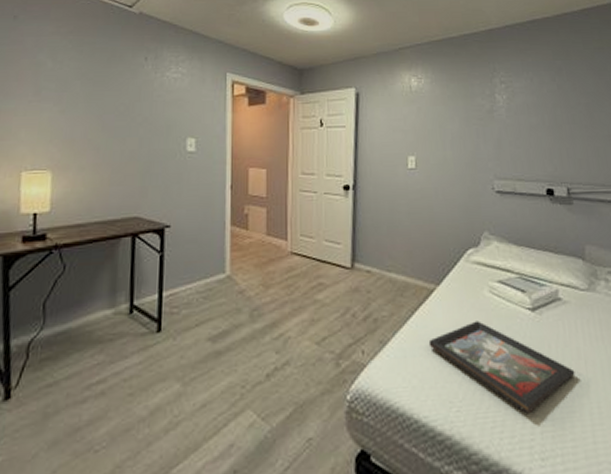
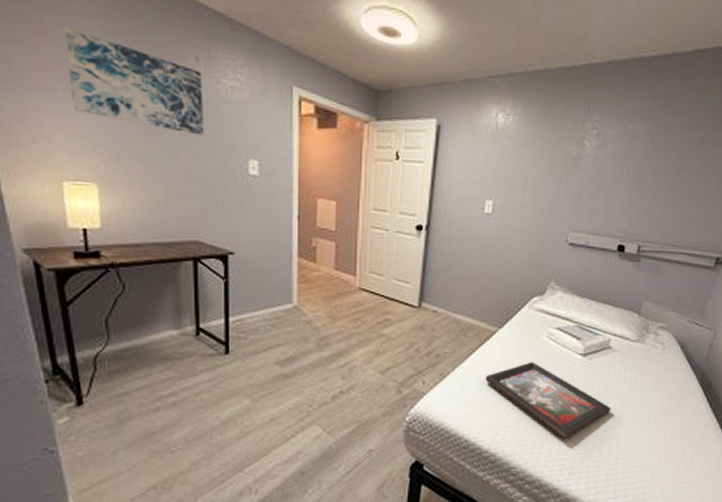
wall art: none [38,44,150,121] -> present [63,25,205,135]

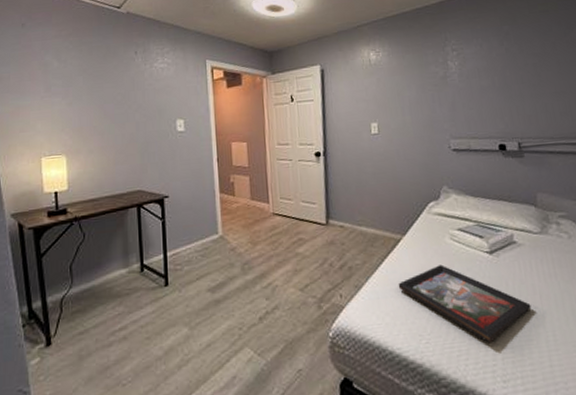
wall art: present [63,25,205,135] -> none [45,46,143,108]

